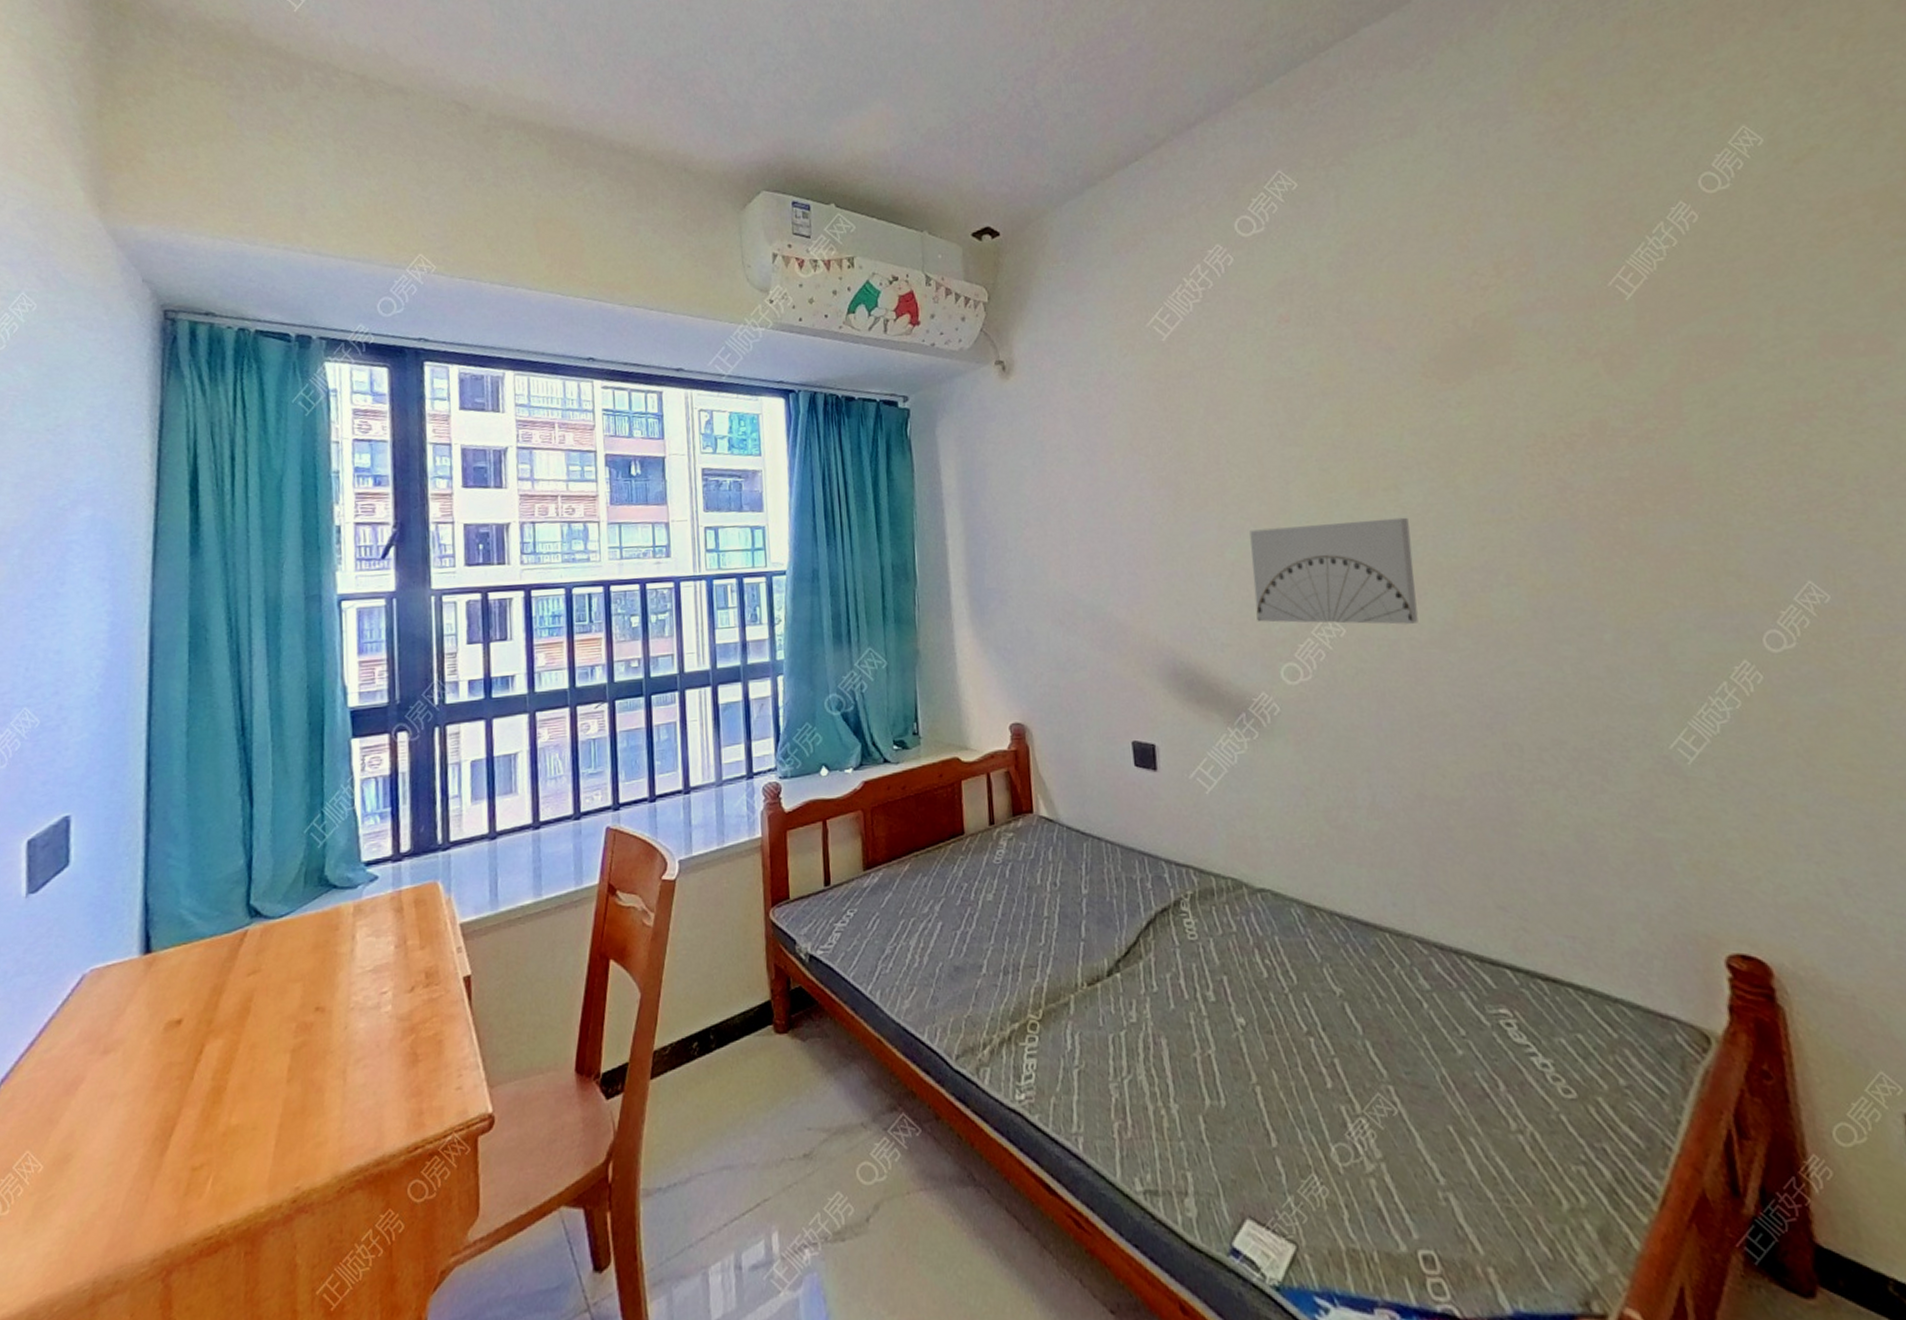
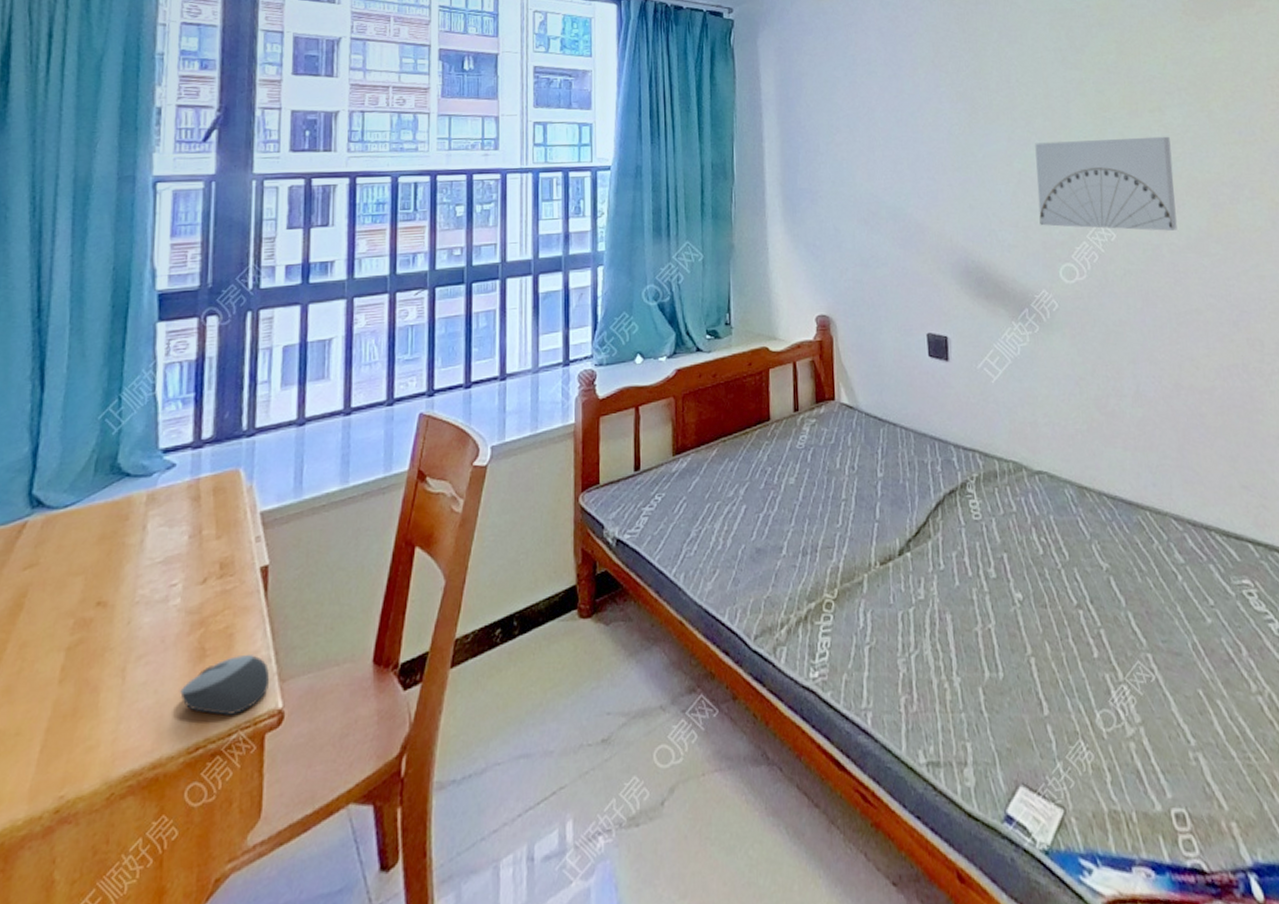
computer mouse: none [397,1061,479,1119] -> present [180,655,270,716]

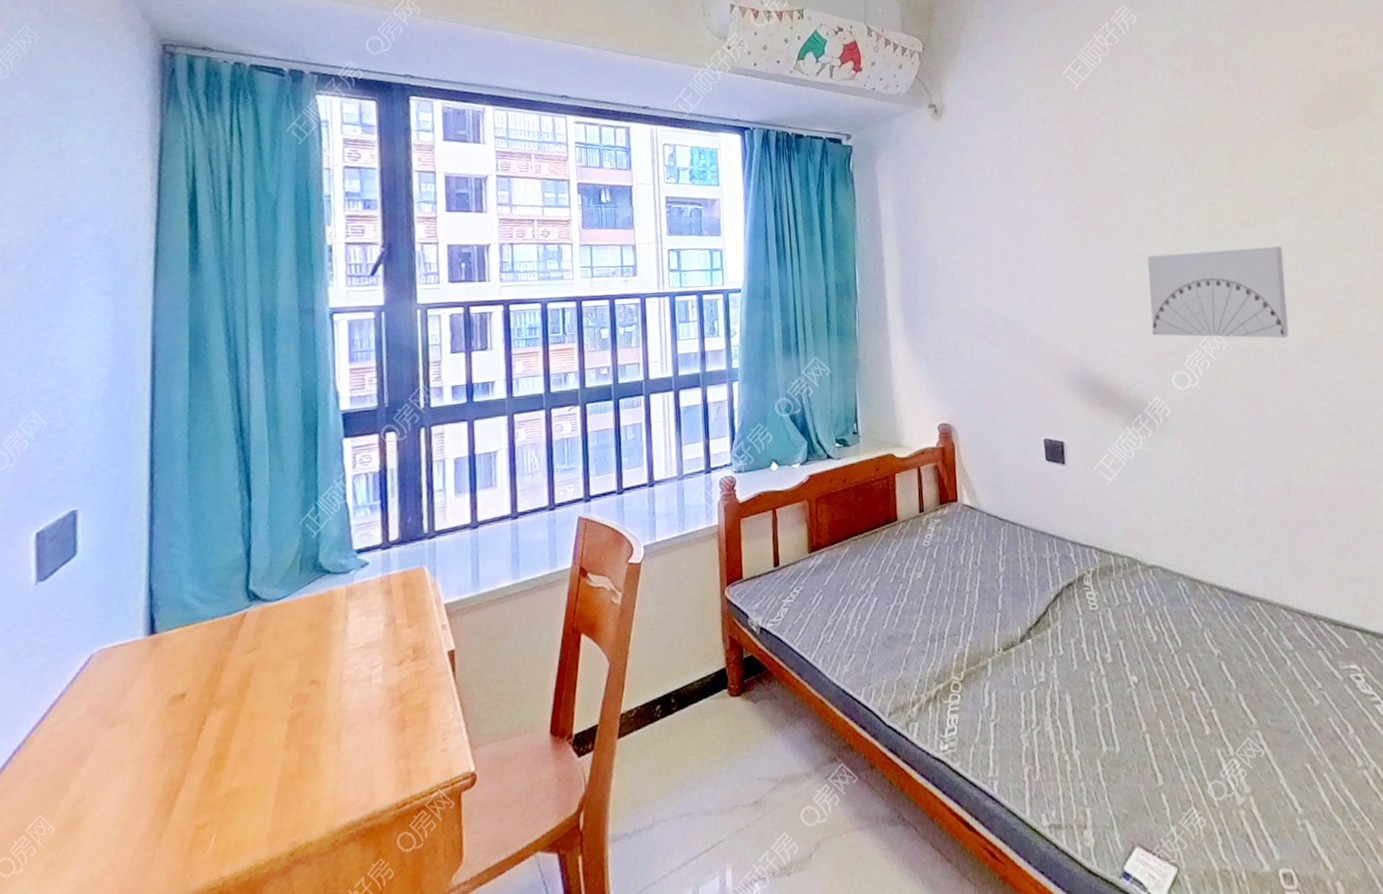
computer mouse: present [180,655,270,716] -> none [387,726,463,778]

